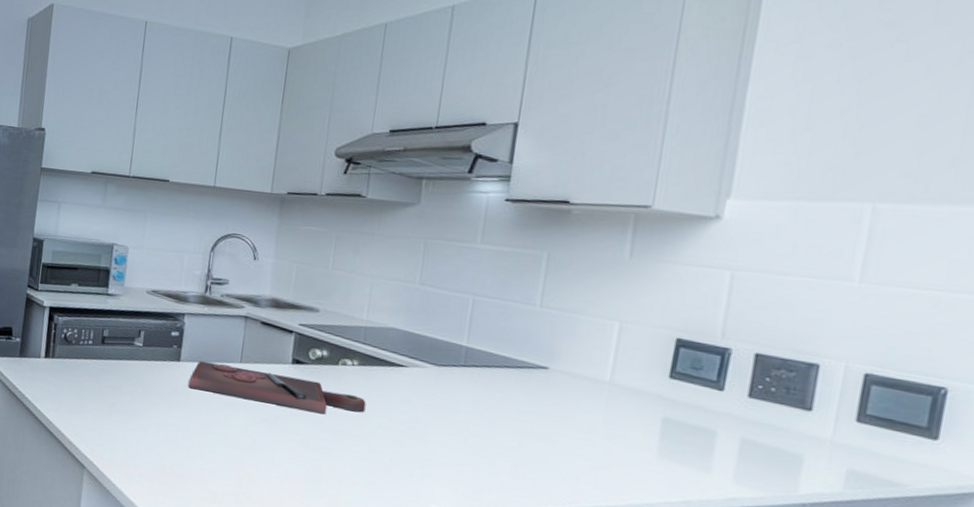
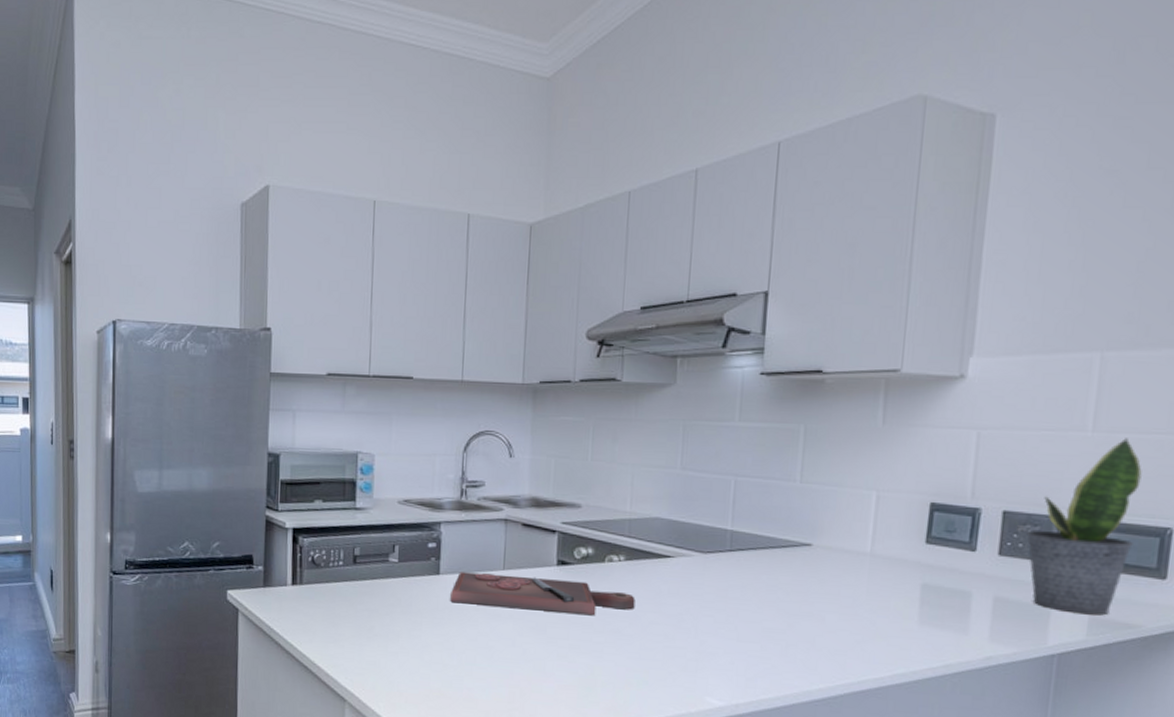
potted plant: none [780,292,915,469] -> present [1026,438,1142,615]

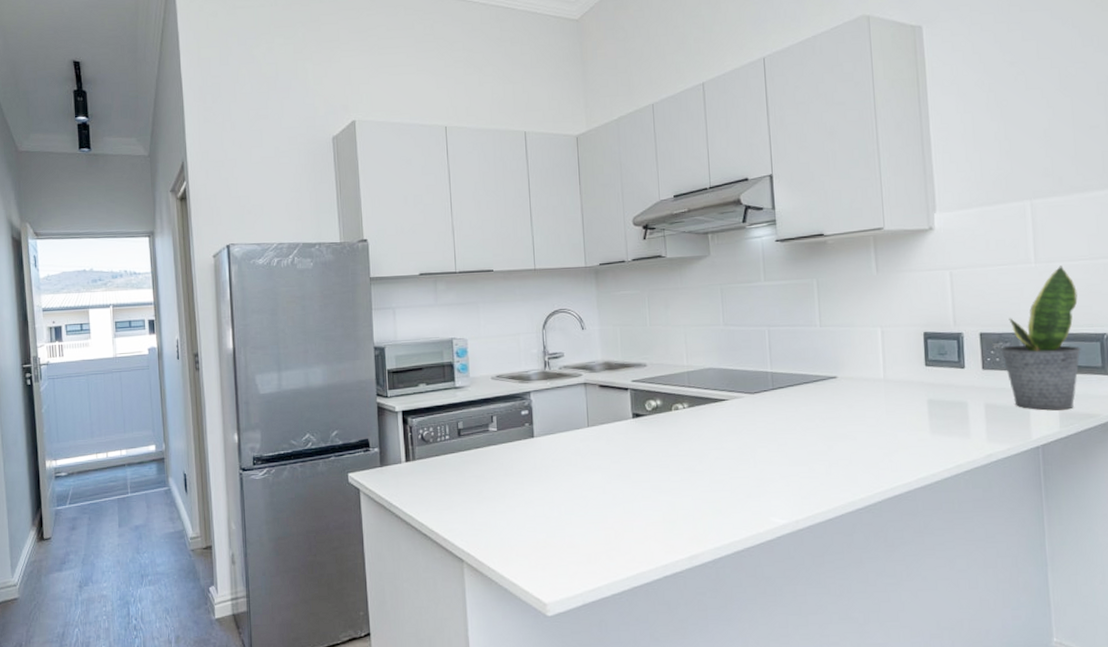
cutting board: present [450,572,636,616] -> none [545,429,702,461]

